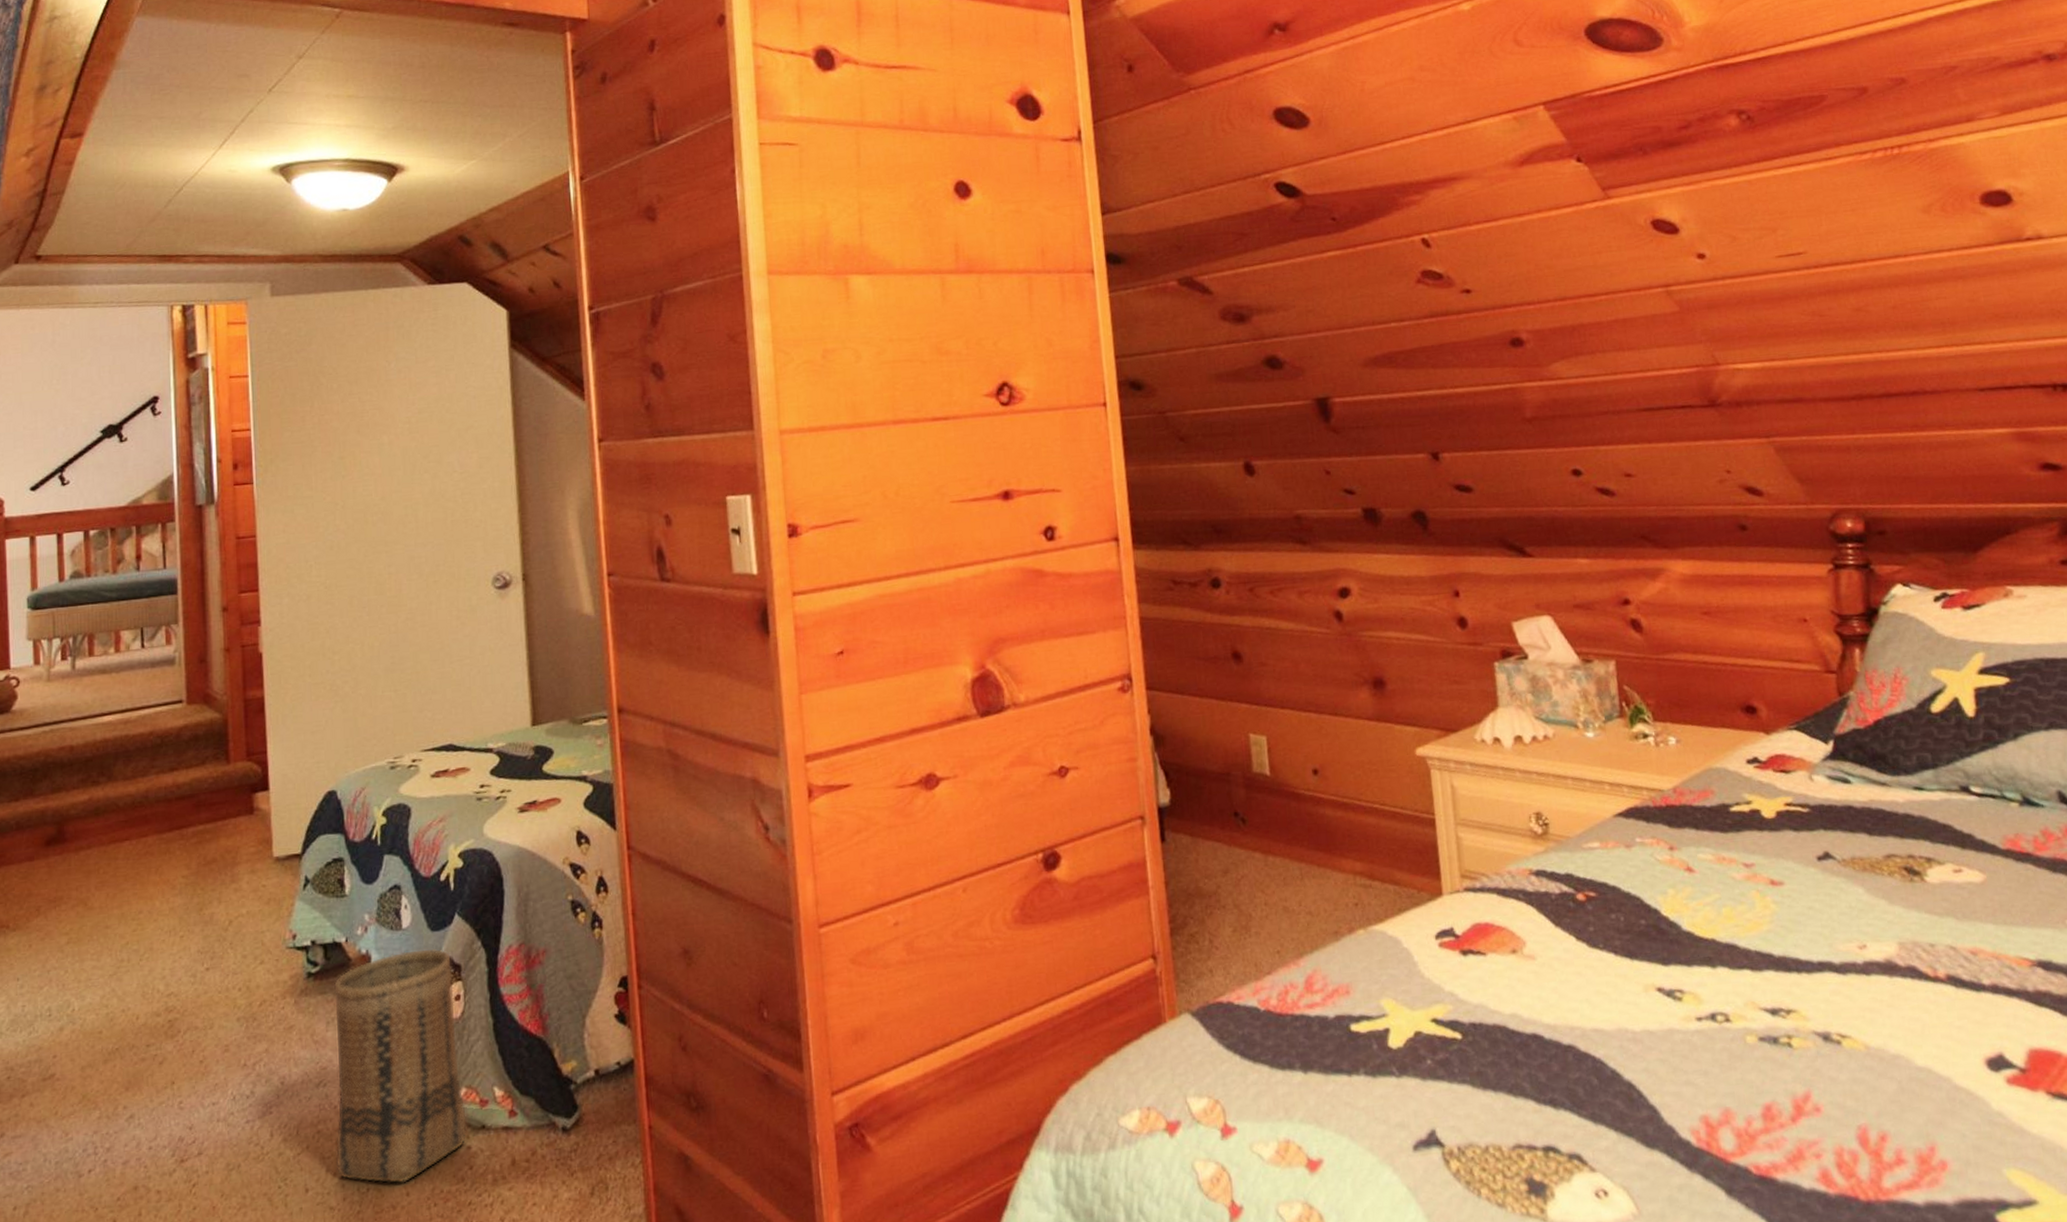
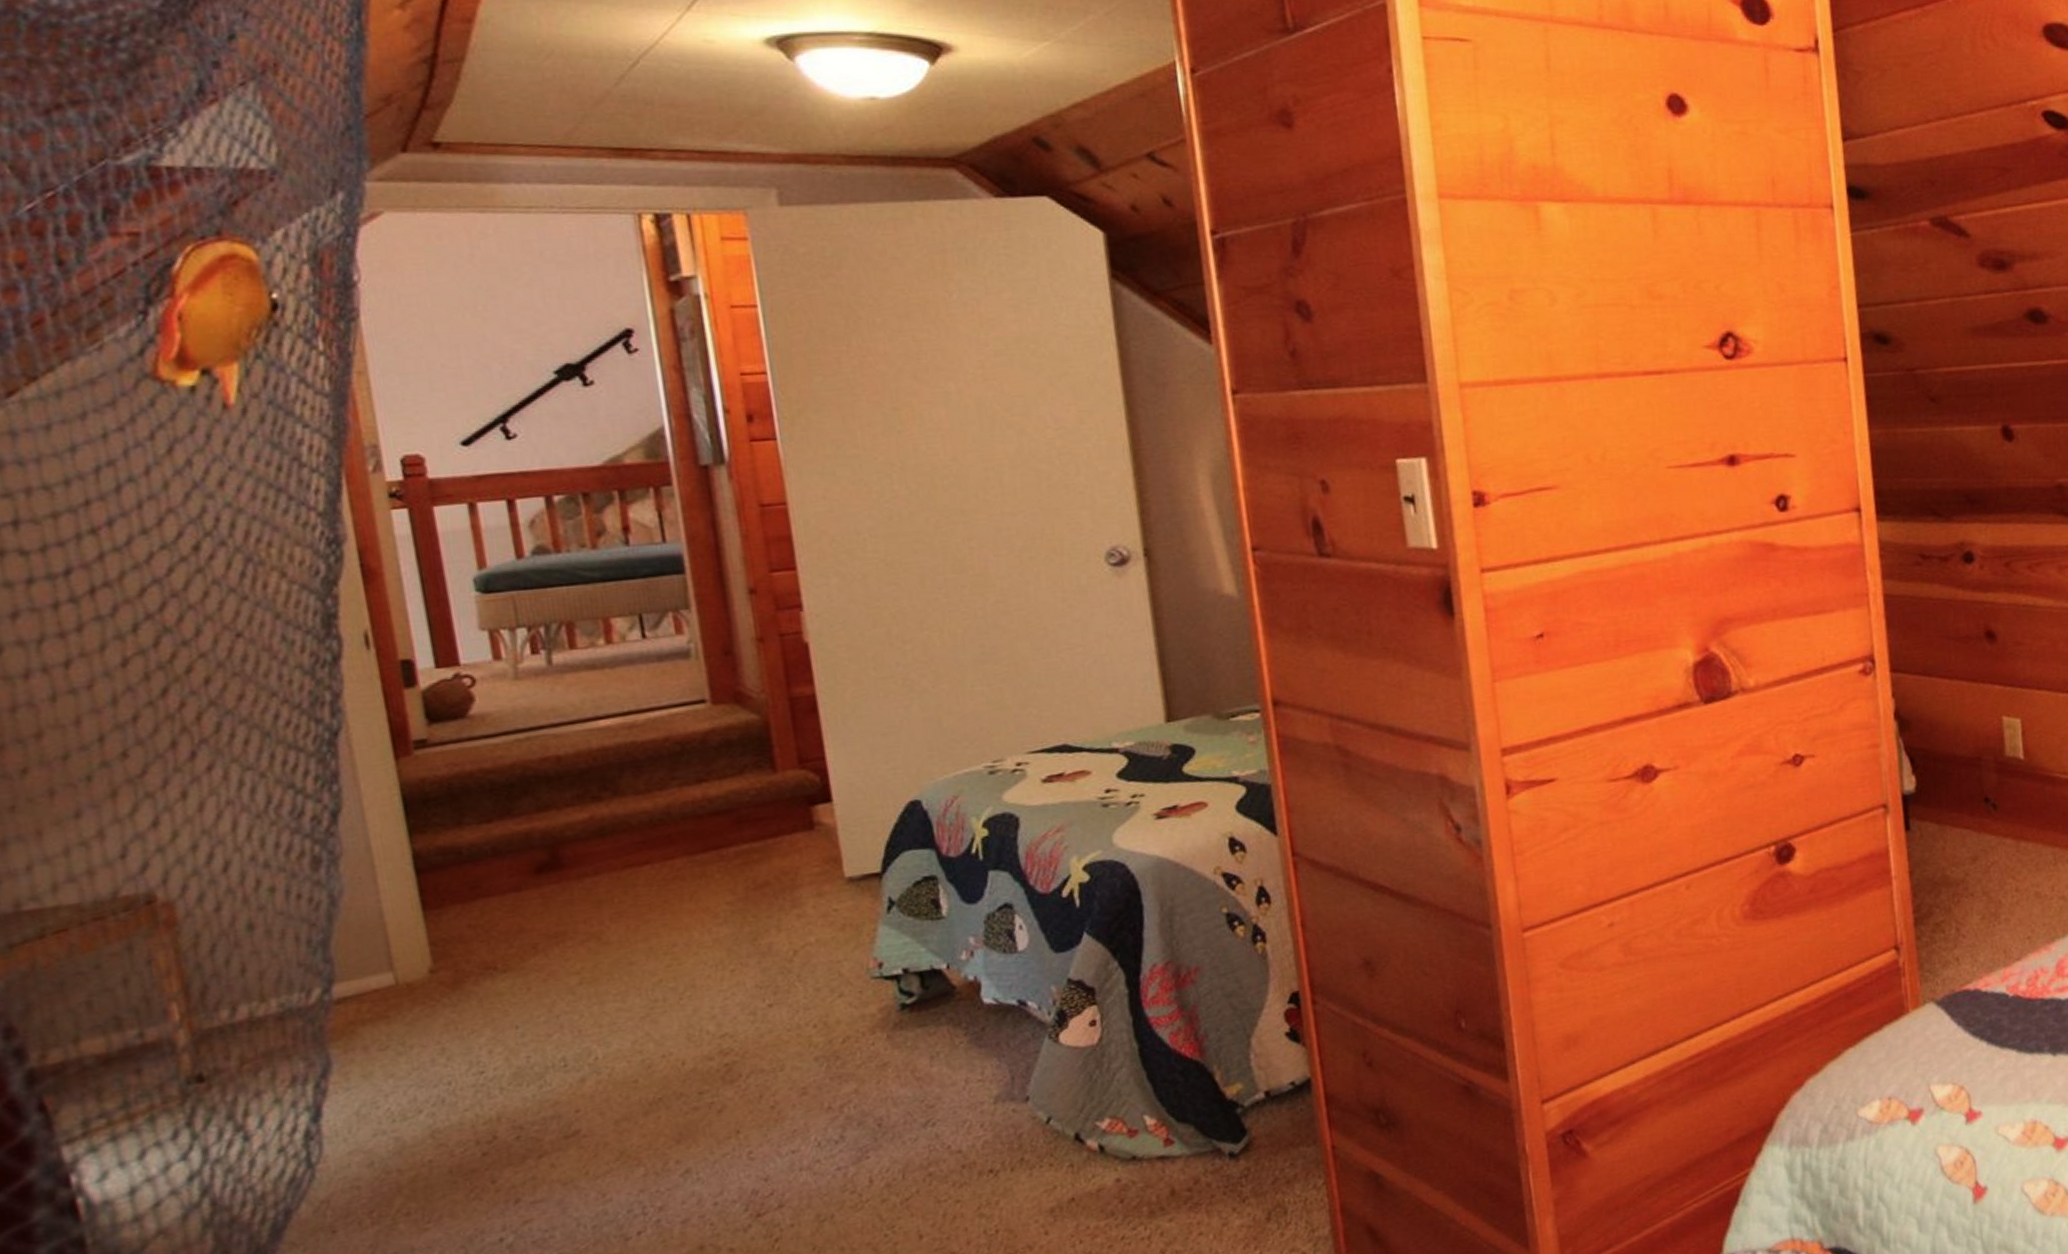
basket: present [334,948,467,1184] -> none [936,971,1114,1224]

